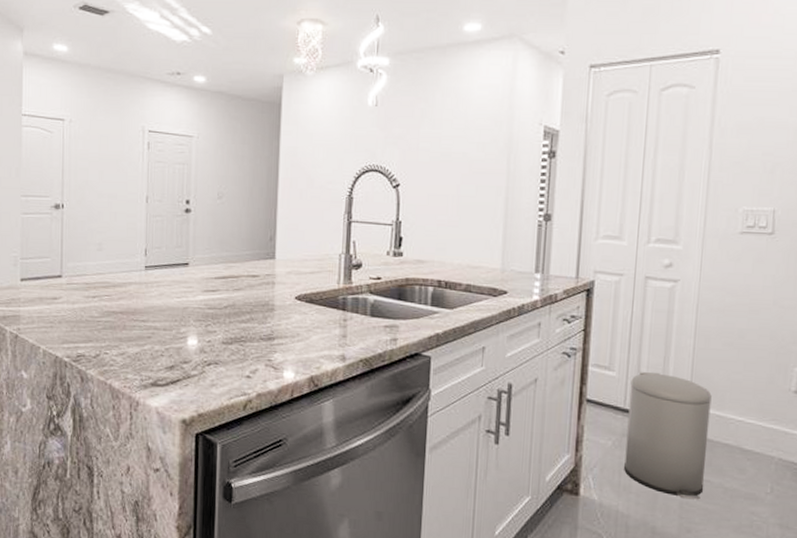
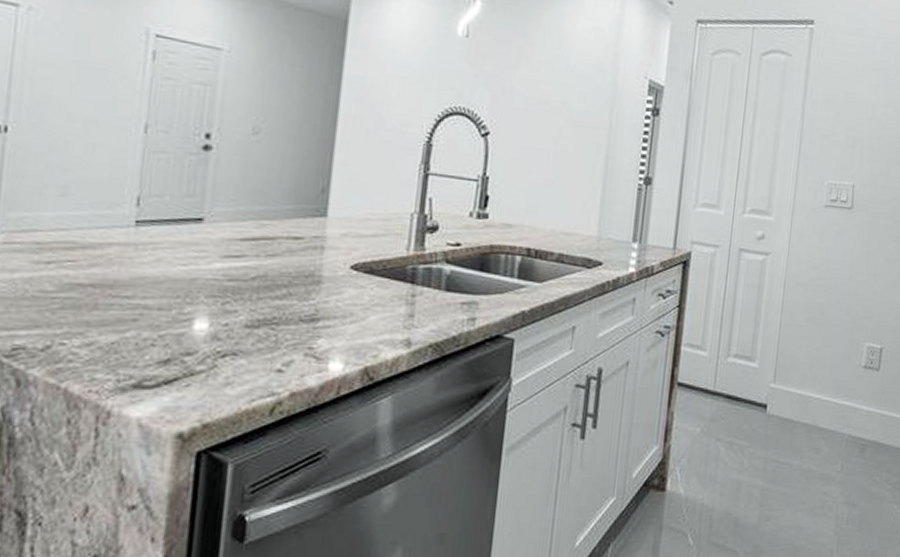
pedal bin: present [624,372,712,500] -> none [711,351,794,485]

